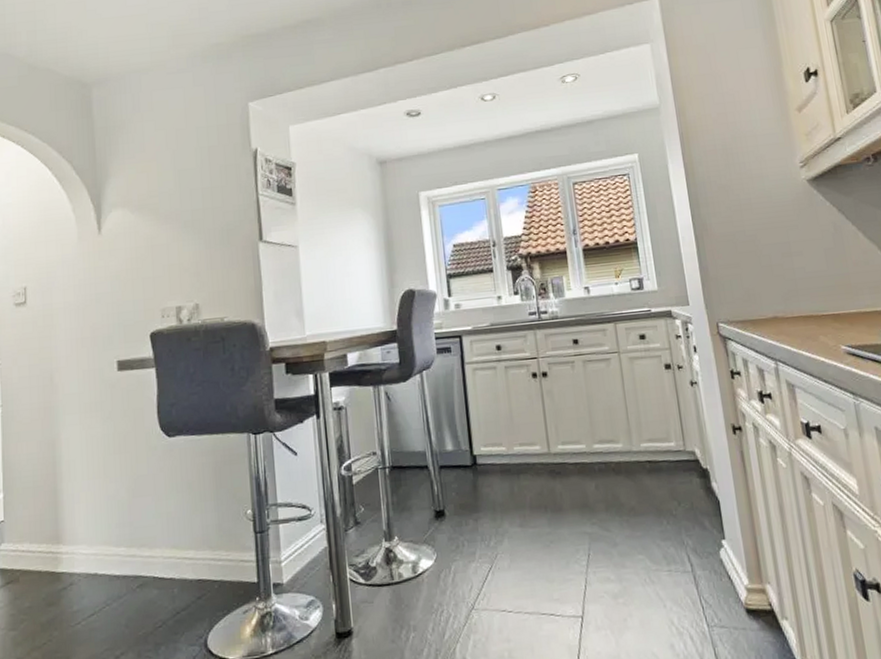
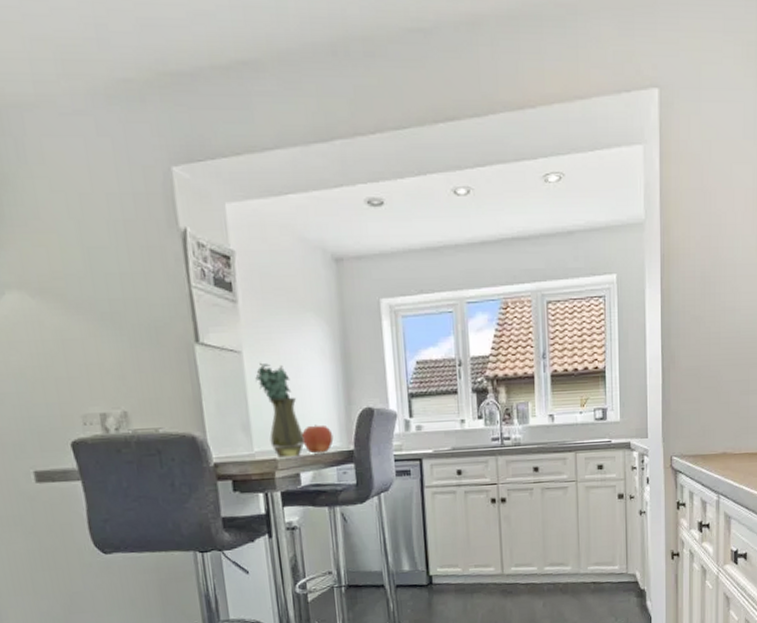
vase: none [309,254,352,341] -> present [255,362,305,459]
fruit: none [349,307,378,335] -> present [302,424,334,454]

